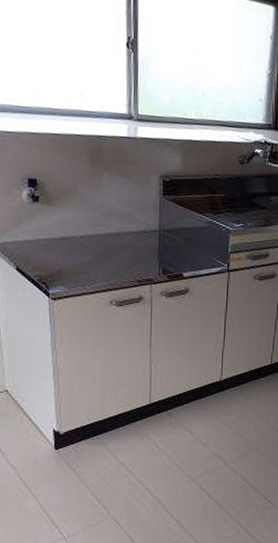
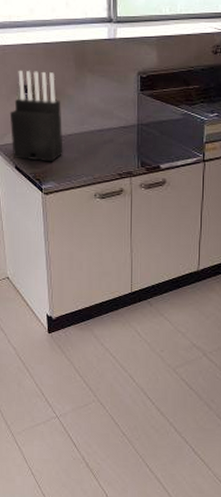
knife block: none [10,160,75,265] -> present [9,70,63,162]

